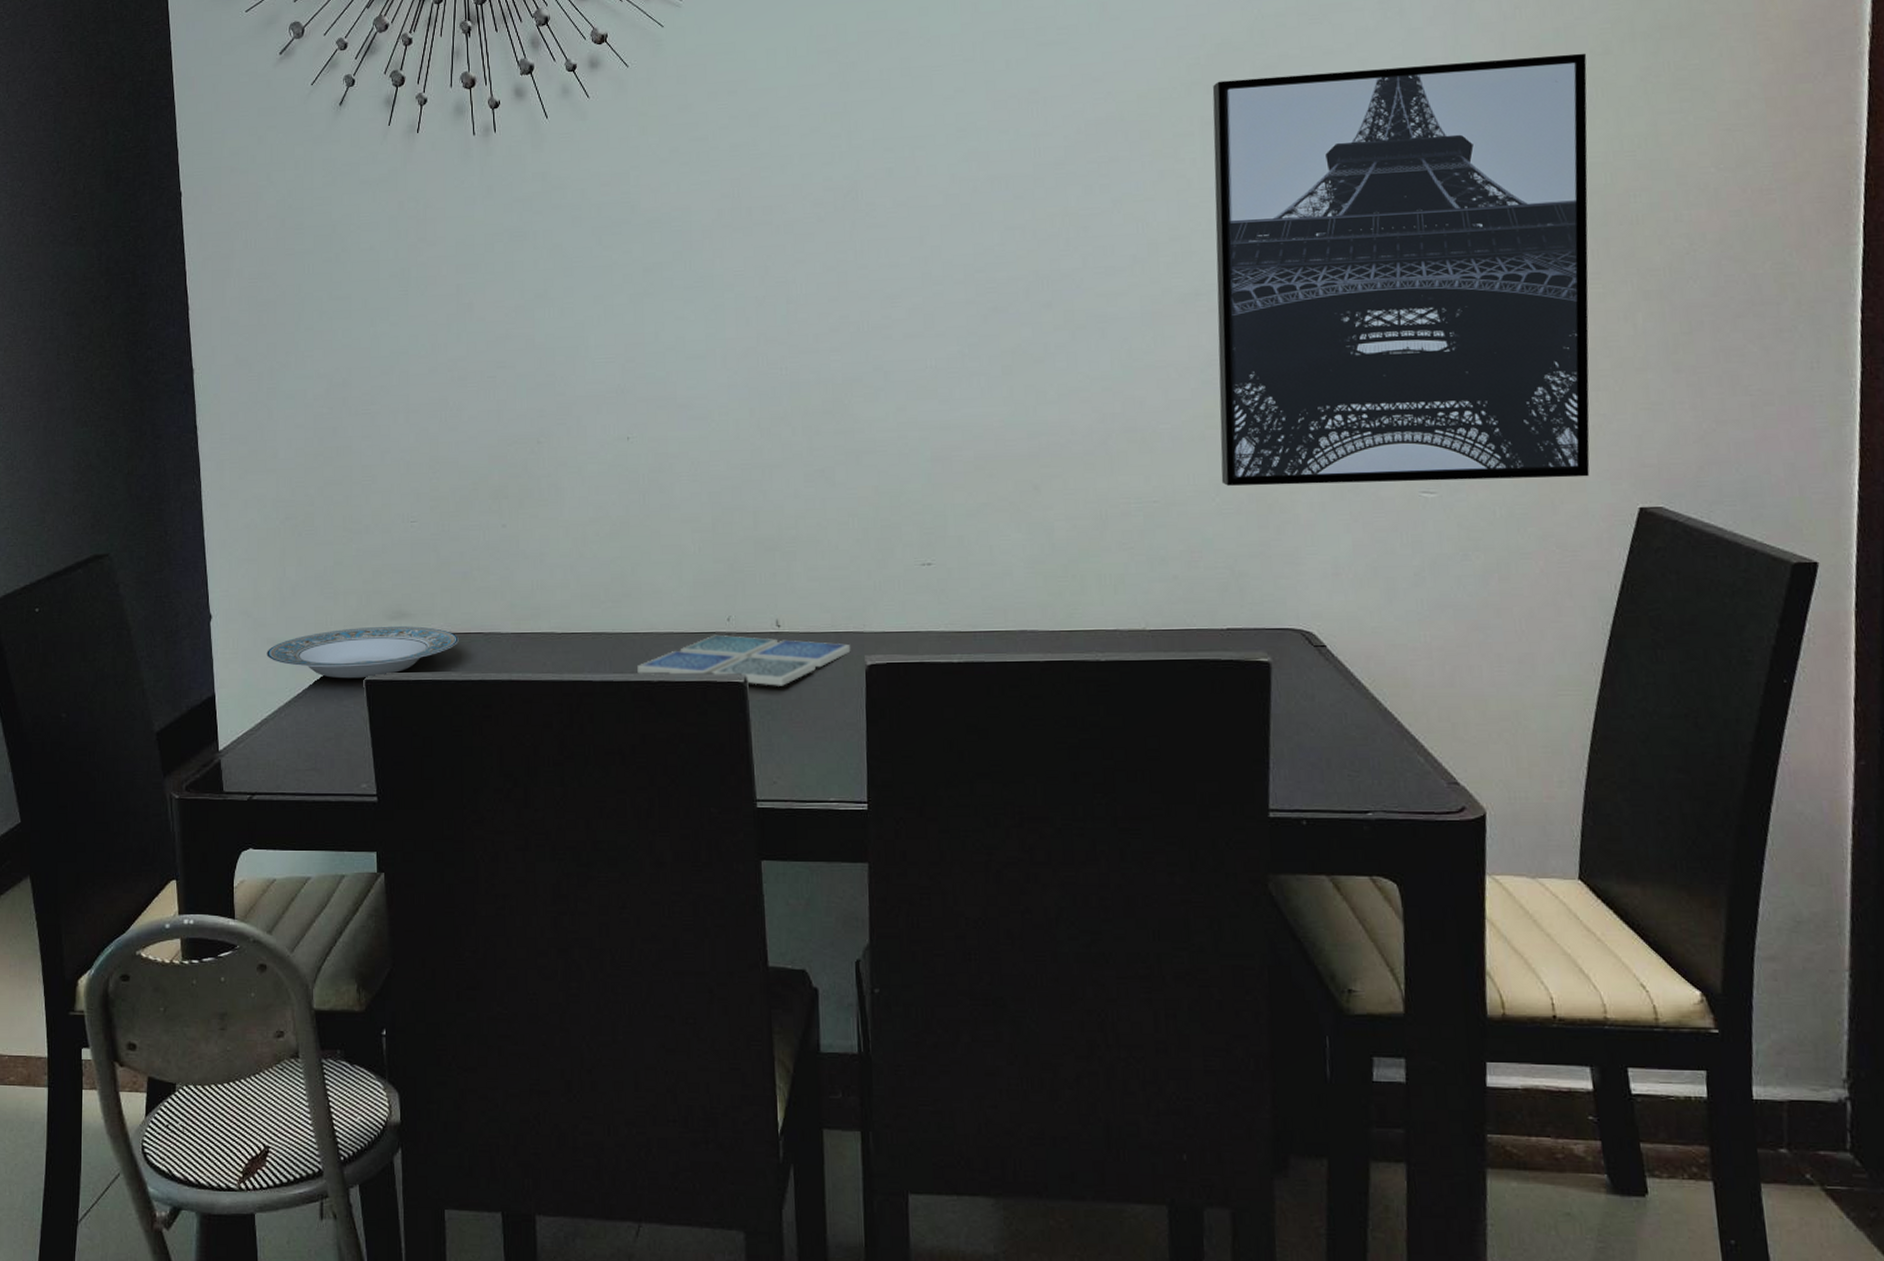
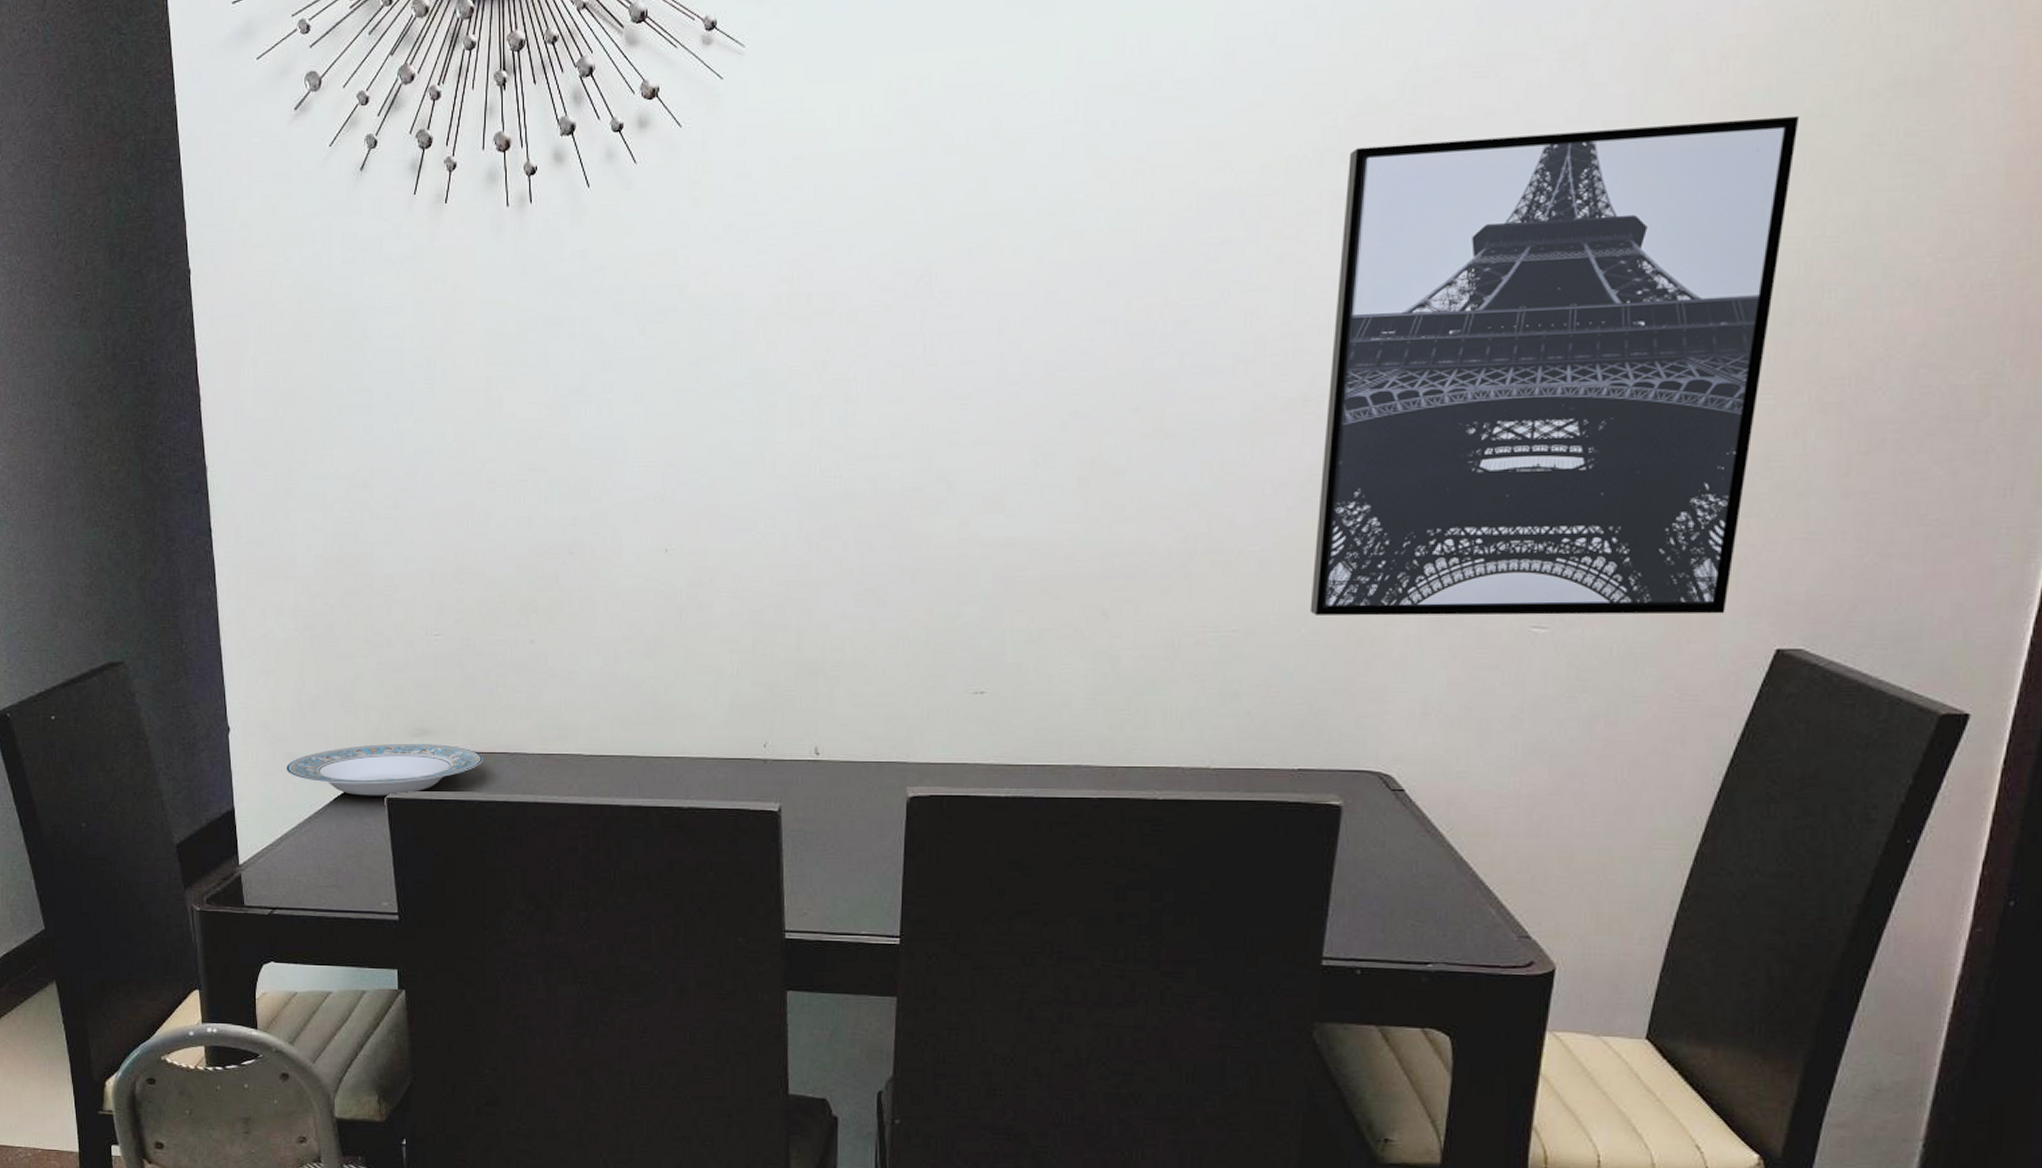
drink coaster: present [637,634,851,686] -> none [667,761,893,816]

